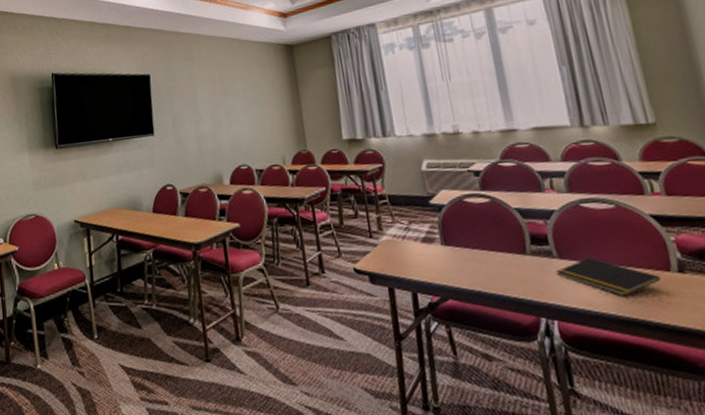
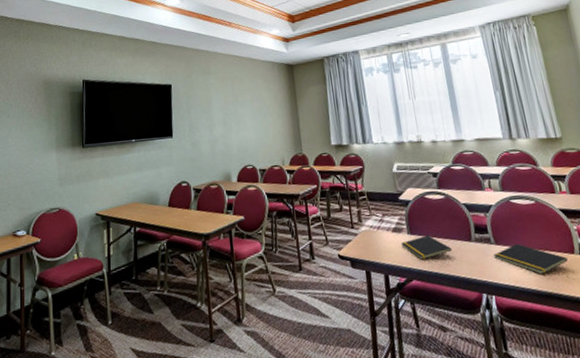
notepad: none [433,246,501,276] -> present [401,235,453,260]

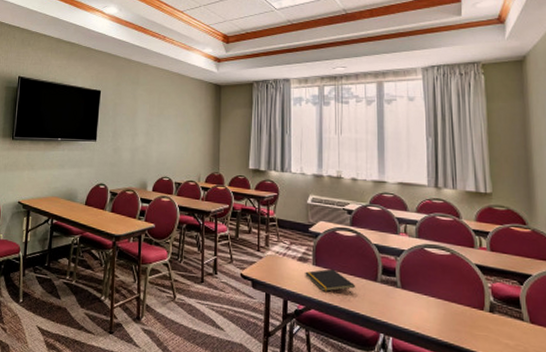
notepad: present [494,243,568,274] -> none [398,291,475,325]

